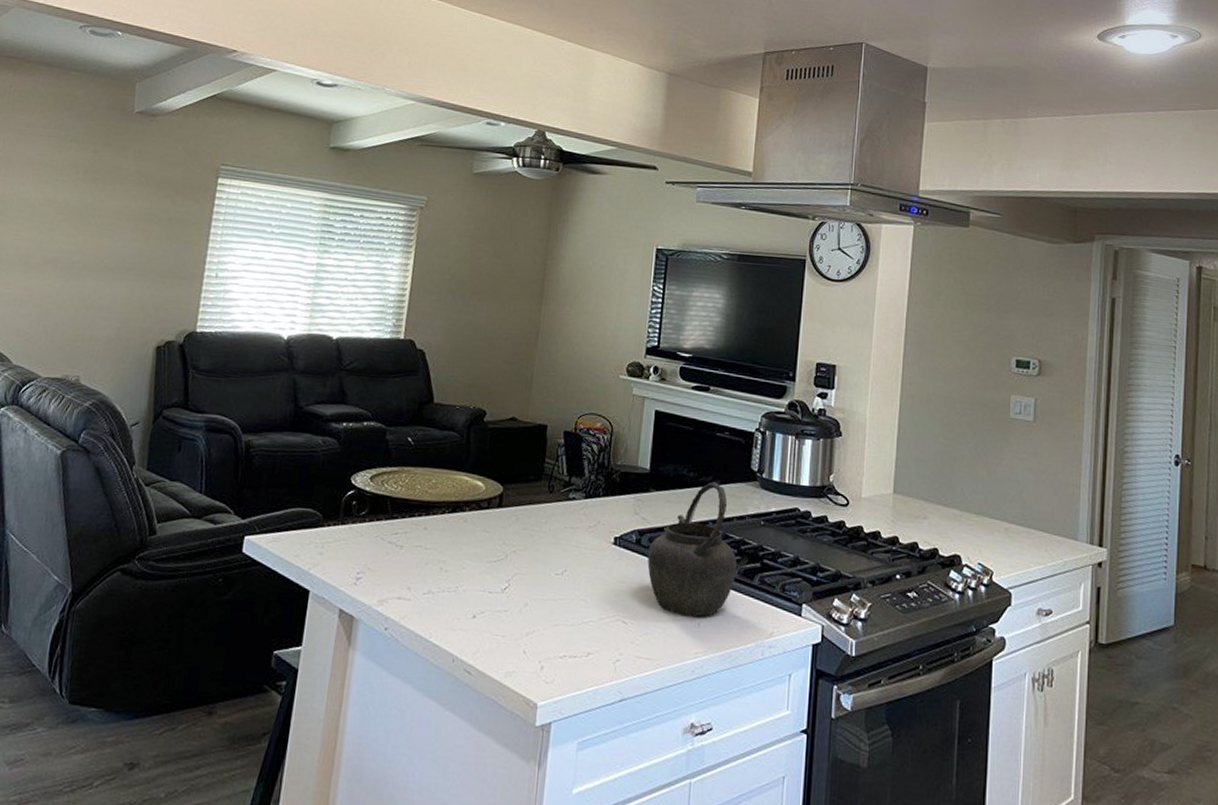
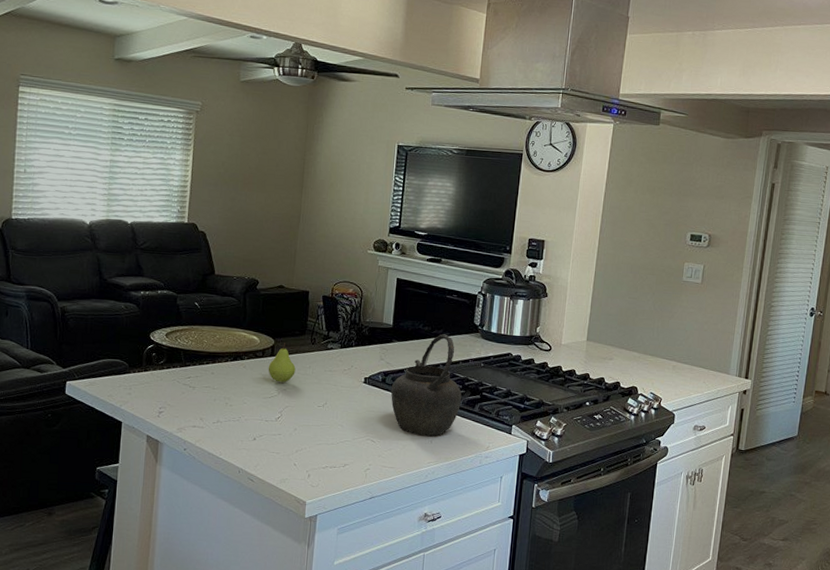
fruit: none [494,491,529,542] -> present [268,343,296,383]

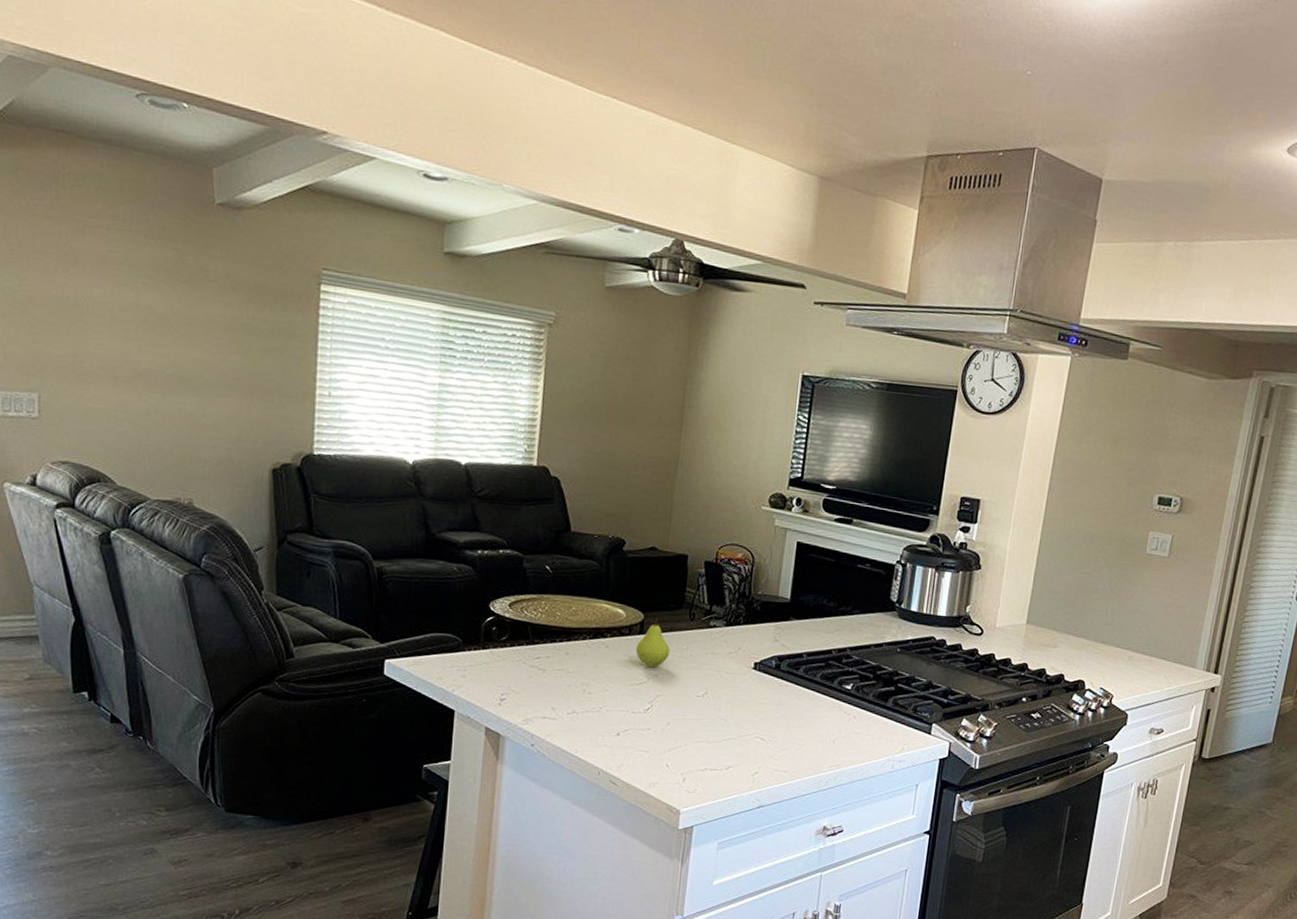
kettle: present [391,334,462,436] -> none [786,611,872,735]

